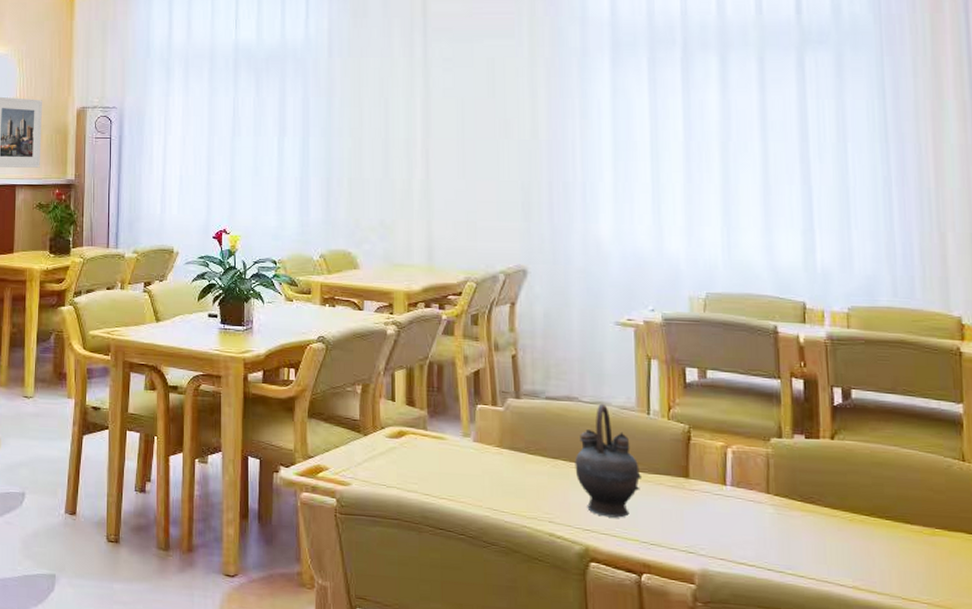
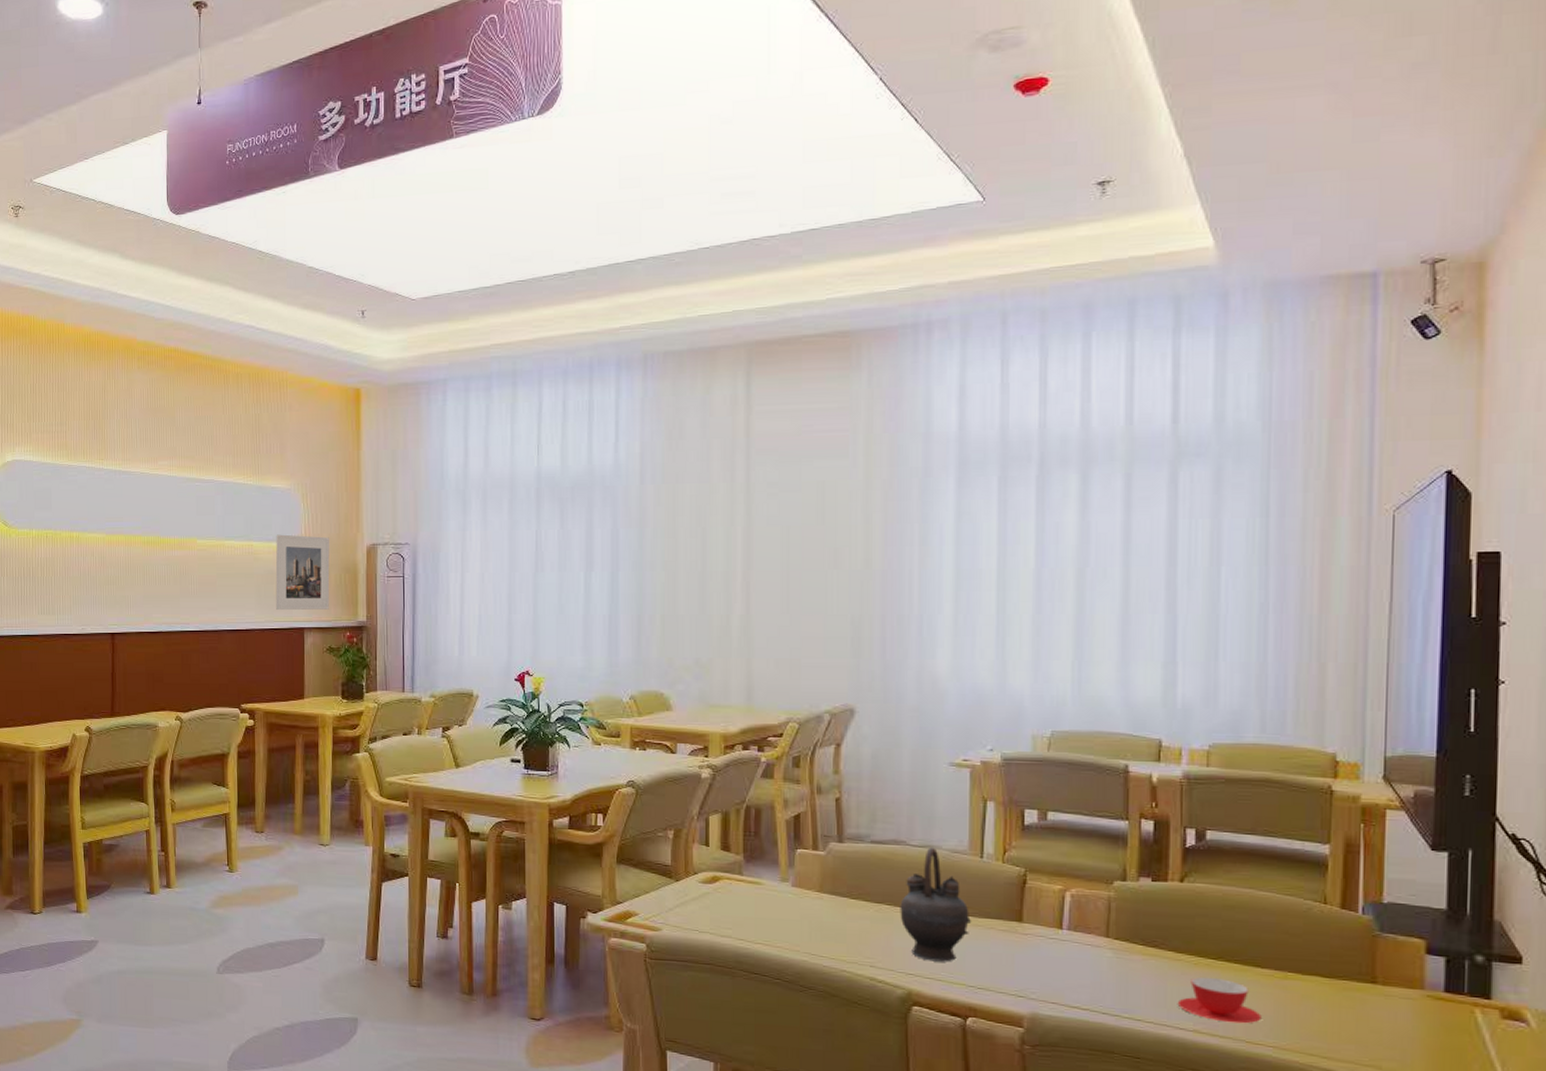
teacup: none [836,533,915,580] -> present [1177,977,1261,1024]

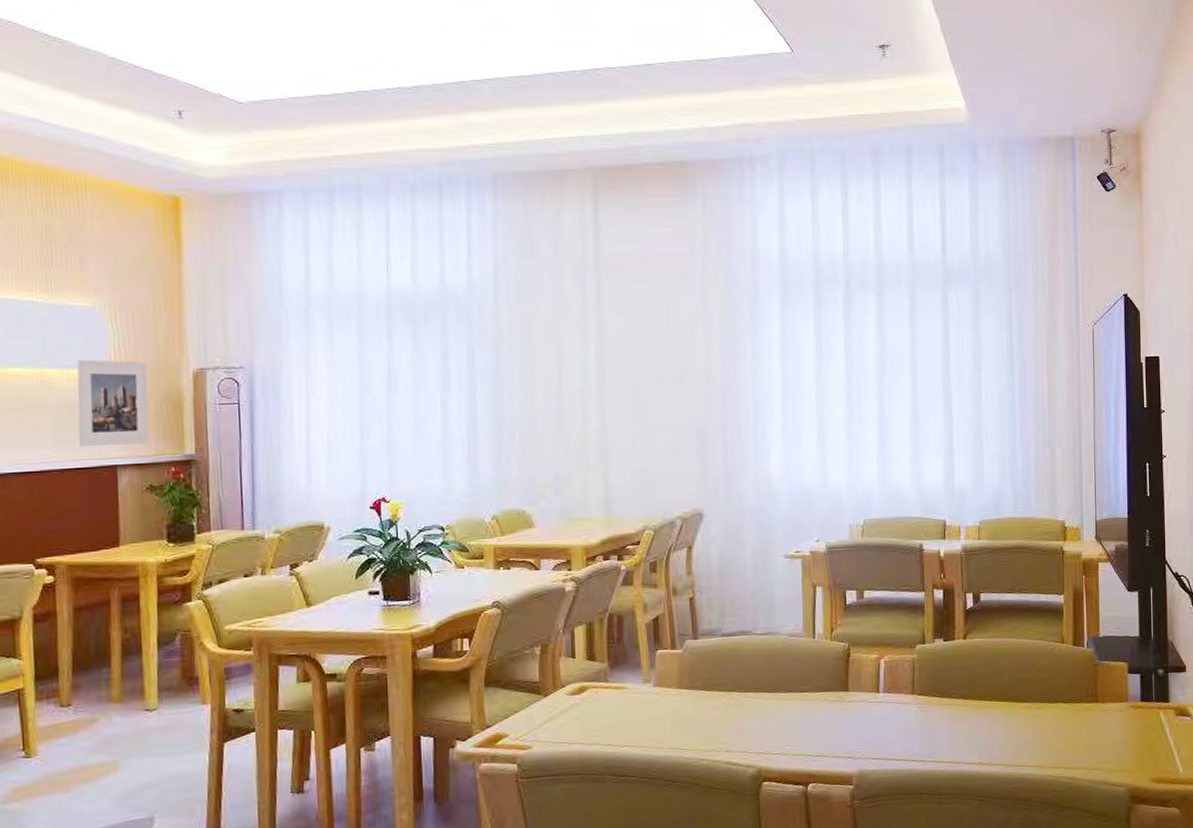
teapot: present [900,847,972,962] -> none [749,633,809,738]
teacup: present [1177,977,1261,1024] -> none [966,716,1025,752]

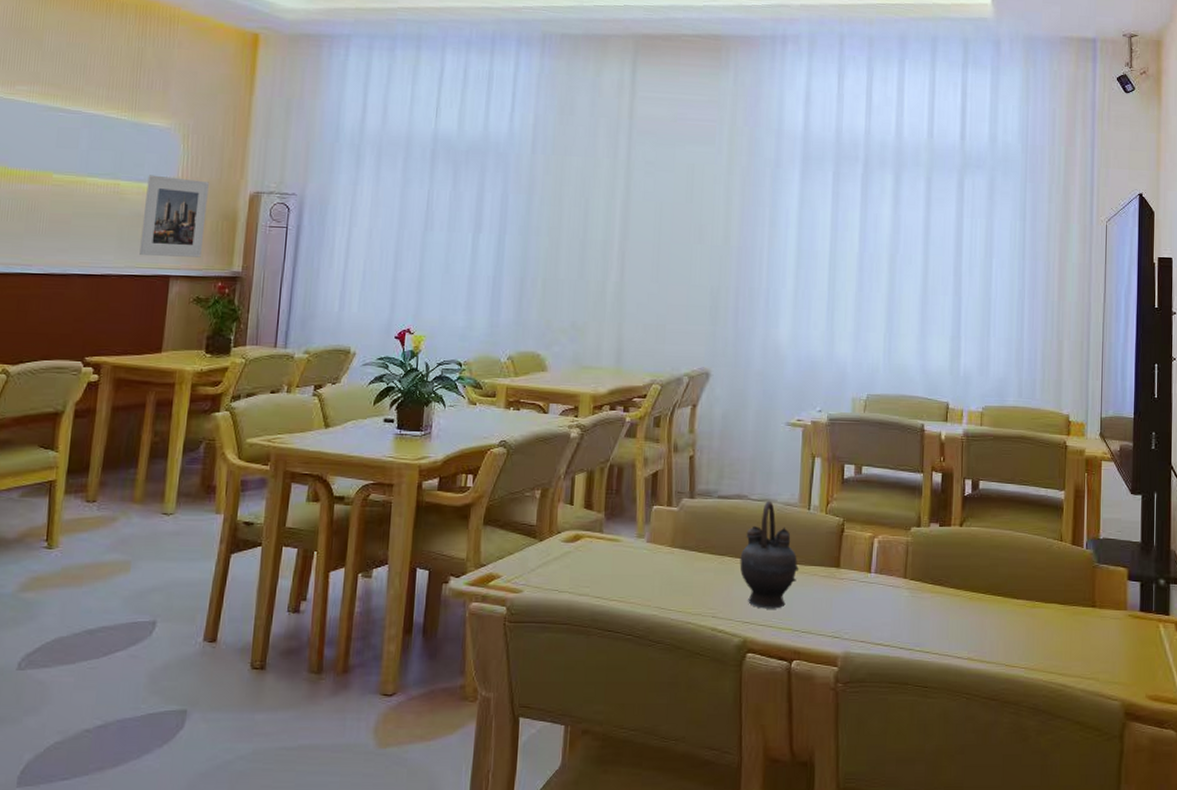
teapot: none [749,633,809,738] -> present [740,500,800,609]

